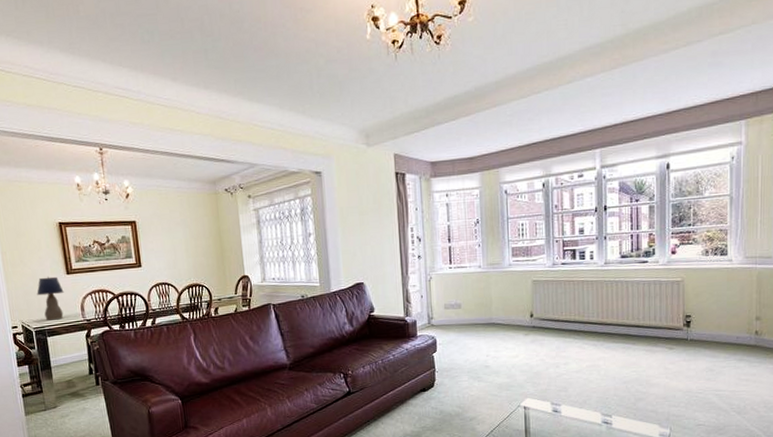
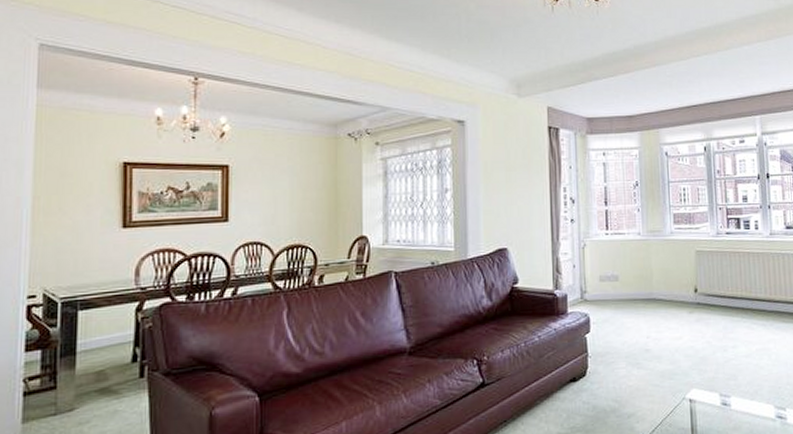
table lamp: present [37,276,64,321] -> none [74,229,115,288]

